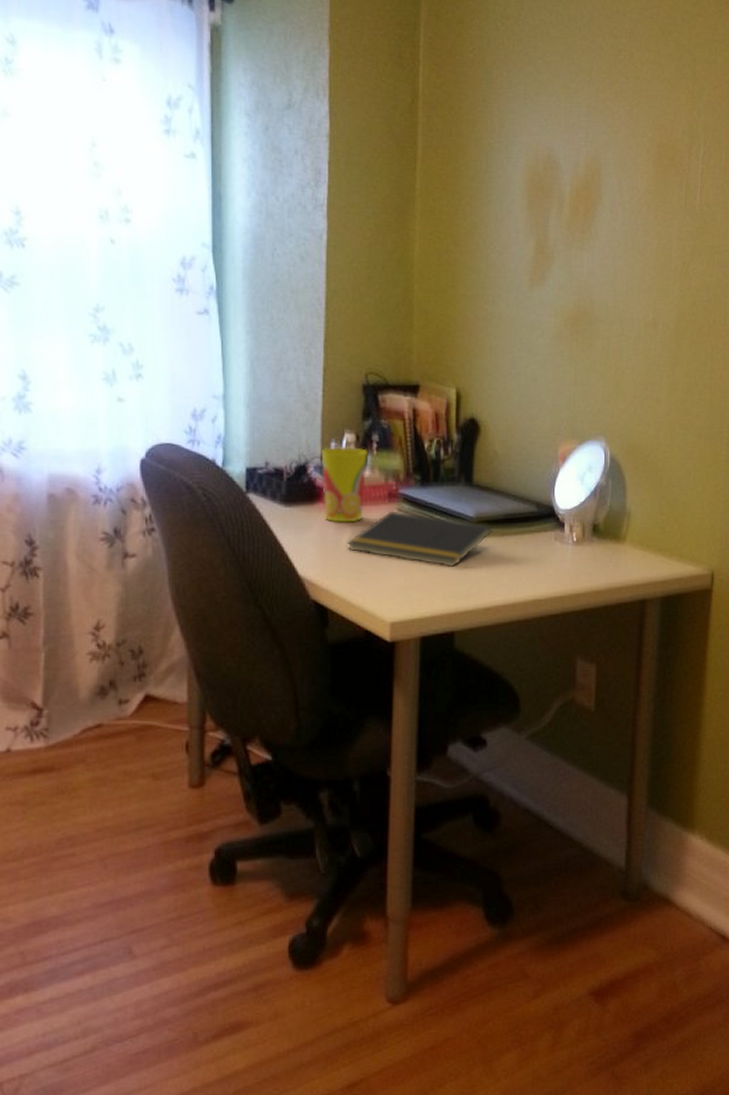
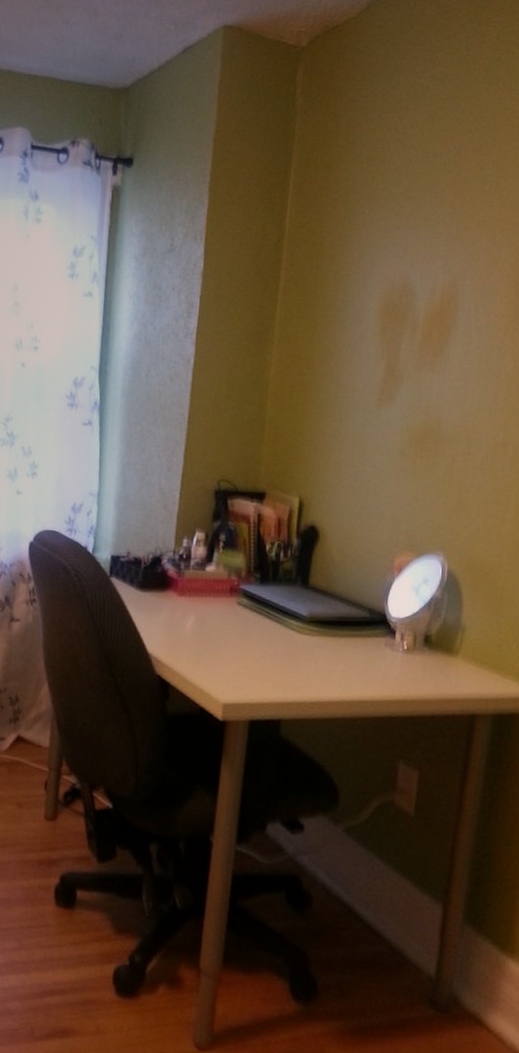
cup: present [321,447,367,523] -> none [173,542,215,611]
notepad: present [347,511,493,568] -> none [190,603,325,661]

